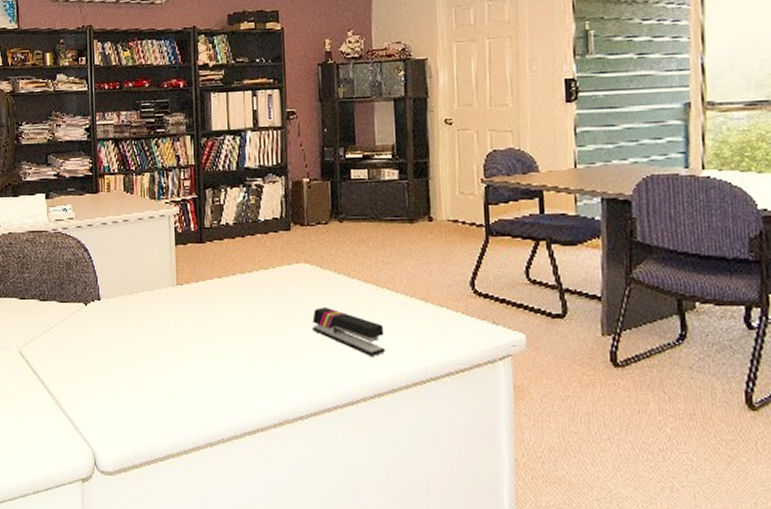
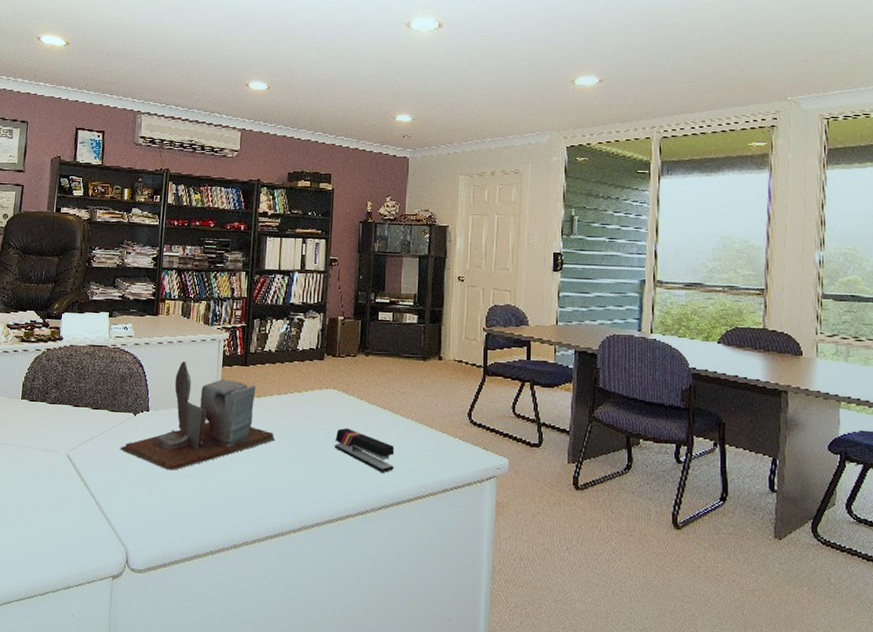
desk organizer: none [74,242,242,364] -> present [120,361,274,471]

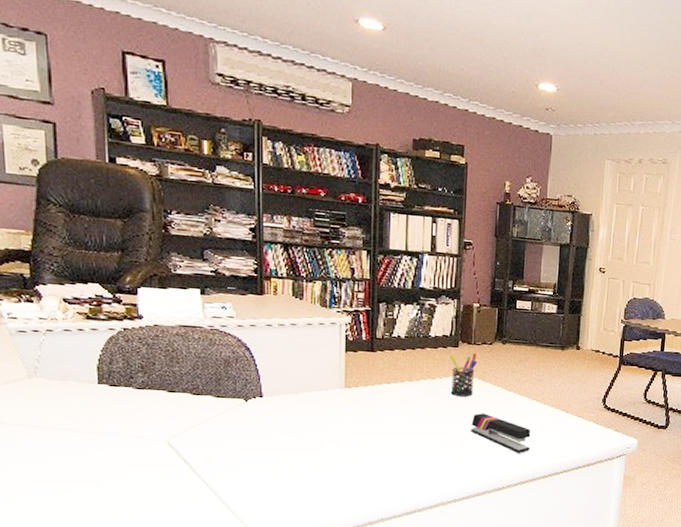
desk organizer: present [120,361,274,471] -> none [232,346,407,456]
pen holder: none [316,365,341,410] -> present [450,353,477,397]

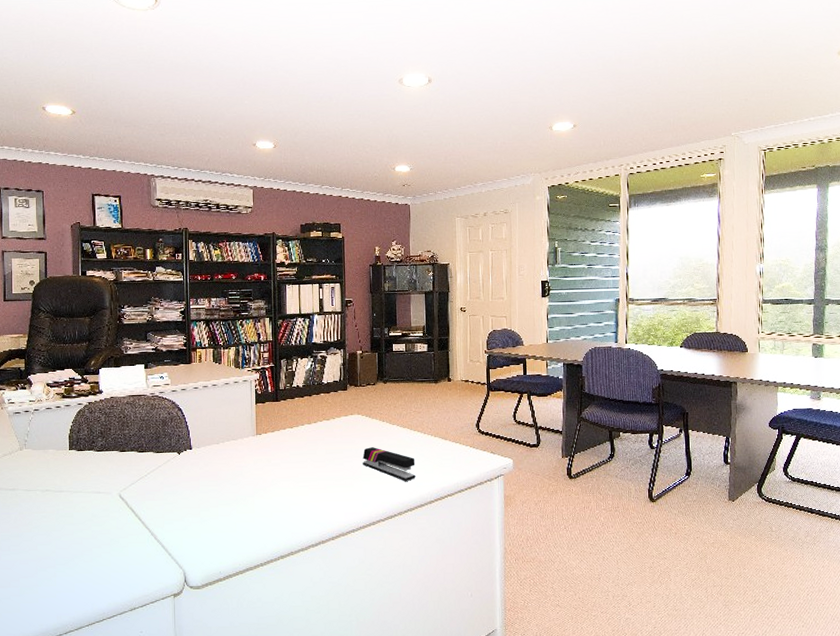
pen holder: present [450,353,477,397] -> none [341,393,363,433]

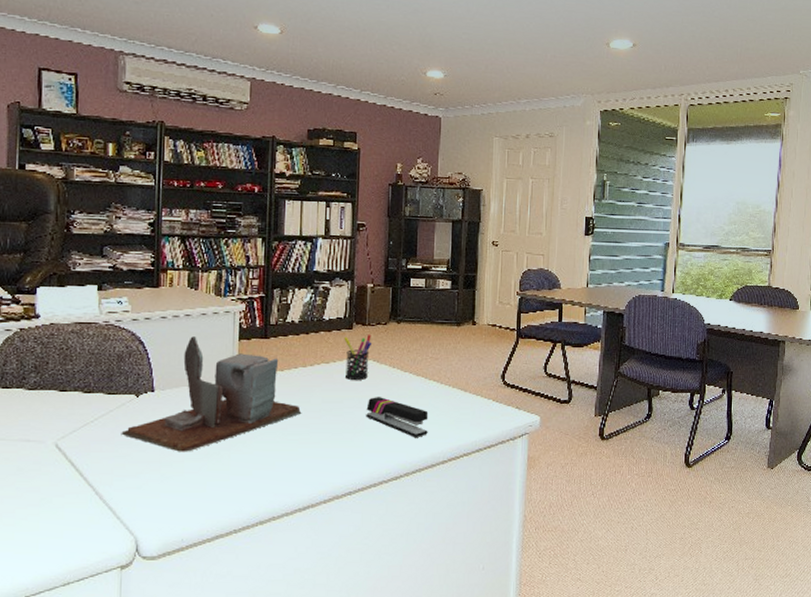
desk organizer: none [168,402,309,499] -> present [121,336,301,452]
pen holder: none [341,393,363,433] -> present [344,334,371,380]

